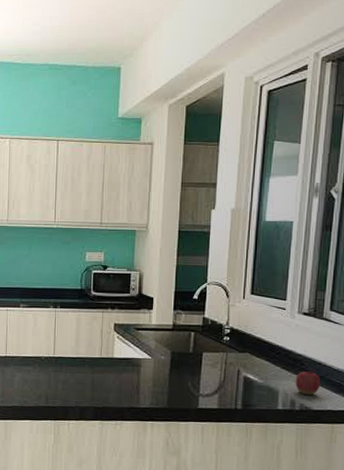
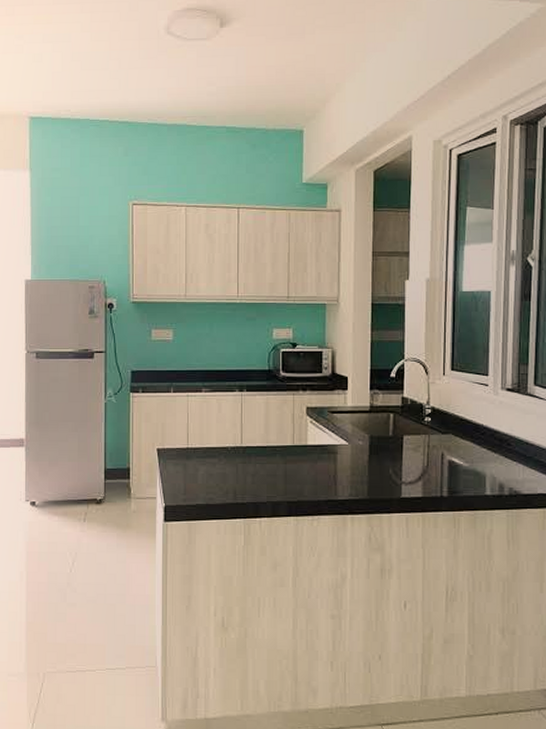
apple: present [295,367,321,396] -> none [502,447,529,479]

